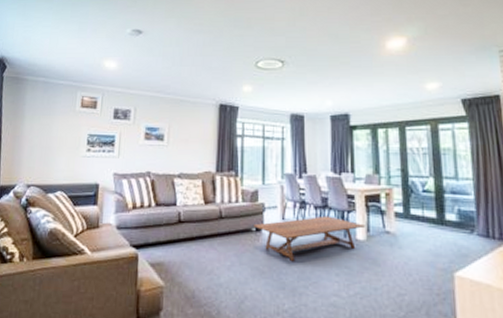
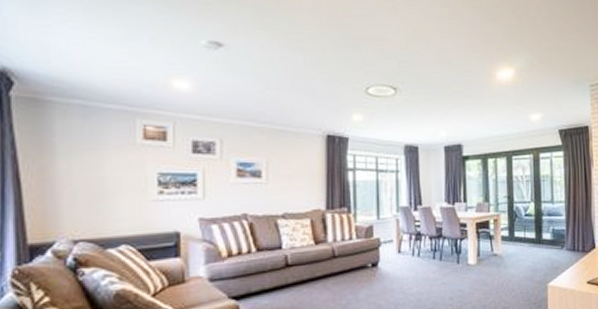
coffee table: present [254,215,366,262] -> none [370,245,476,292]

